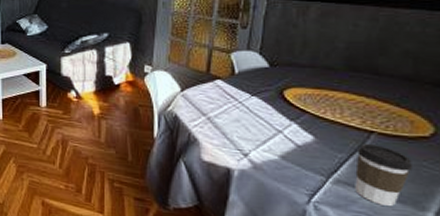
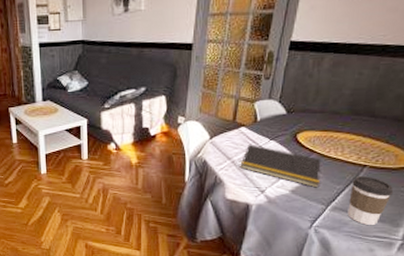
notepad: none [217,98,316,155] -> present [240,143,321,188]

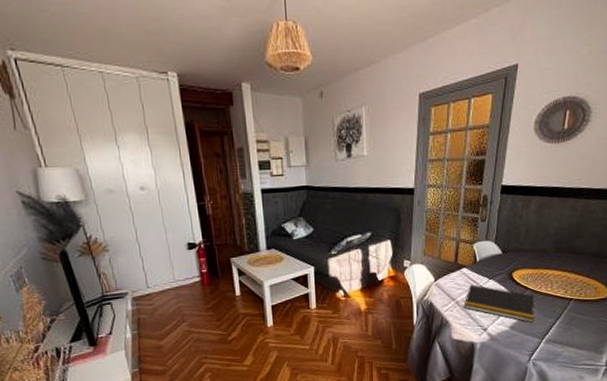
coffee cup: present [347,176,394,226] -> none [559,309,596,355]

